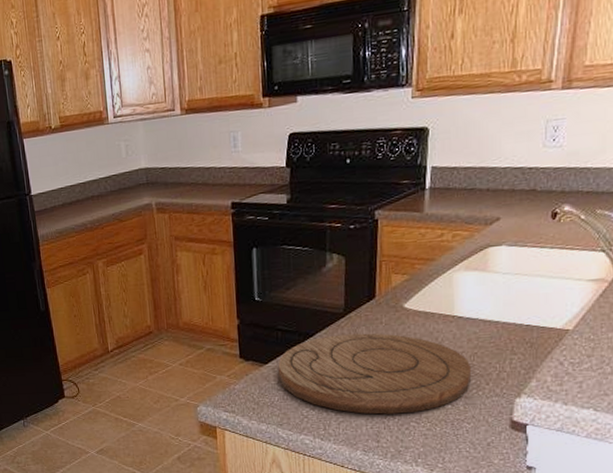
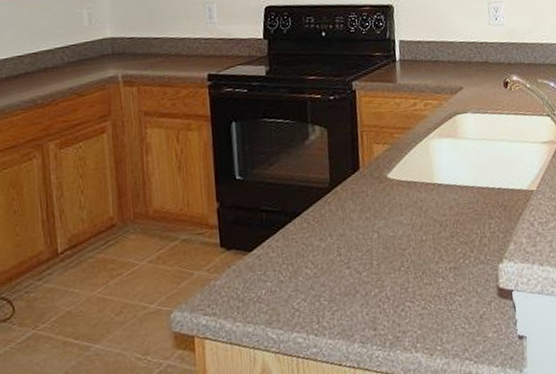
cutting board: present [278,333,472,415] -> none [264,206,457,299]

